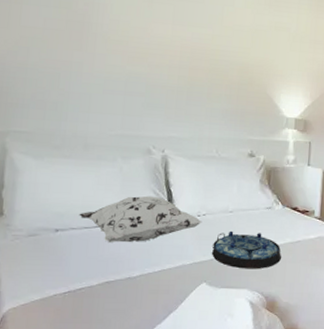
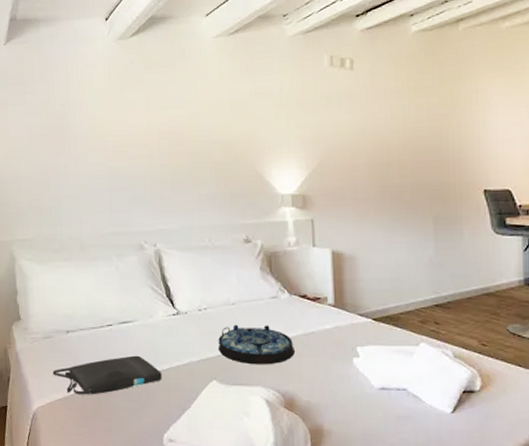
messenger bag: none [32,257,153,296] -> present [52,355,162,395]
decorative pillow: present [79,196,202,242] -> none [85,292,204,341]

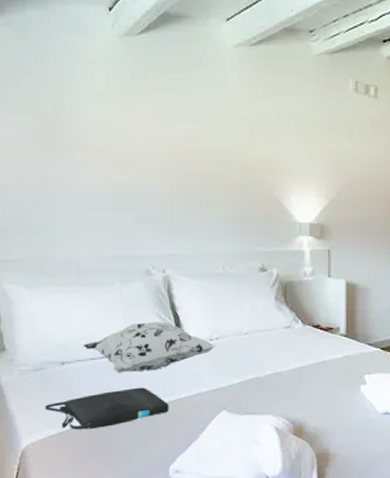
decorative pillow: none [85,292,204,341] -> present [83,321,215,373]
serving tray: present [218,324,295,365] -> none [230,354,306,394]

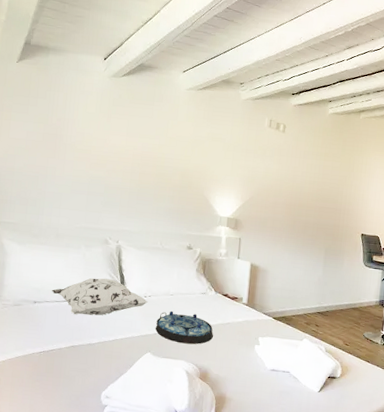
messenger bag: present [44,387,169,430] -> none [16,327,108,356]
serving tray: none [230,354,306,394] -> present [156,310,213,345]

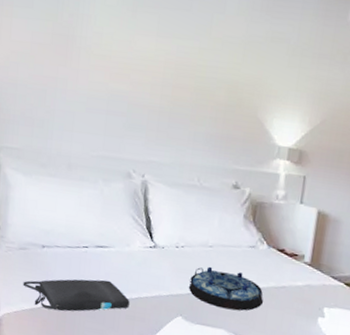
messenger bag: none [16,327,108,356] -> present [23,279,130,312]
decorative pillow: present [52,278,148,316] -> none [63,220,180,267]

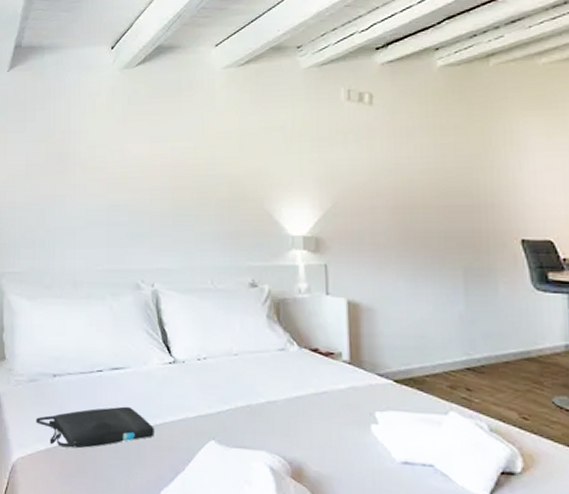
serving tray: present [189,266,263,311] -> none [218,377,304,427]

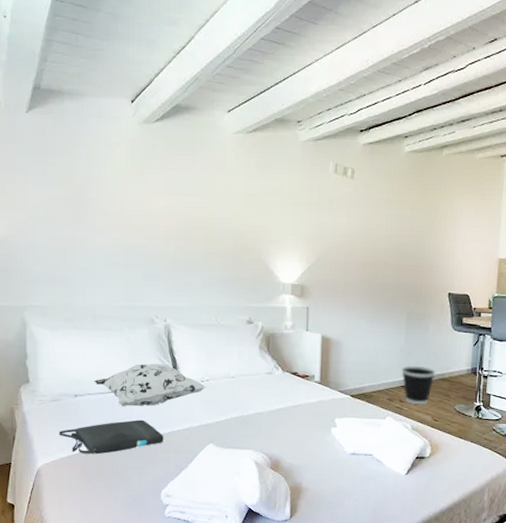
decorative pillow: none [74,337,203,390] -> present [94,363,206,406]
wastebasket: none [464,339,516,394] -> present [401,365,436,404]

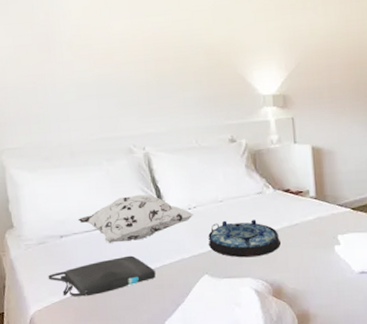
serving tray: none [217,395,283,432] -> present [208,220,281,258]

